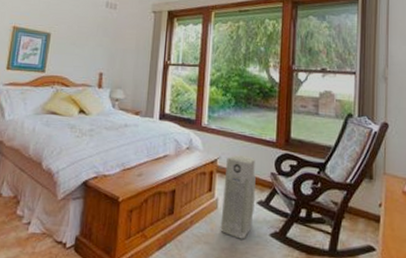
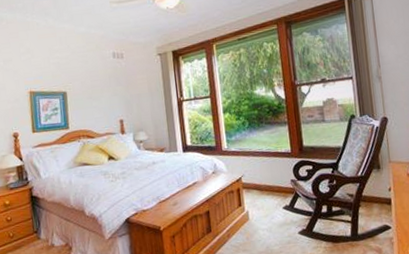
air purifier: present [220,155,256,240] -> none [250,169,282,242]

